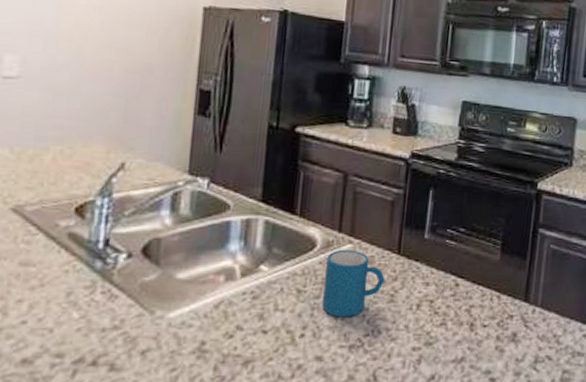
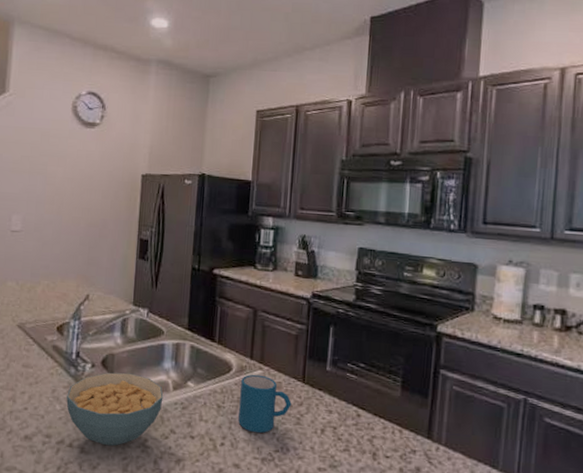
cereal bowl: none [88,261,228,357] -> present [66,372,164,446]

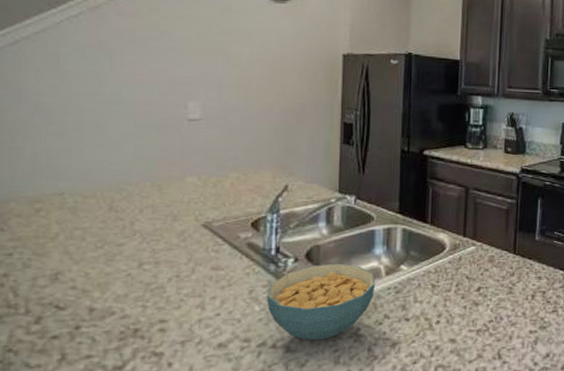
mug: present [238,374,292,434] -> none [453,251,504,307]

